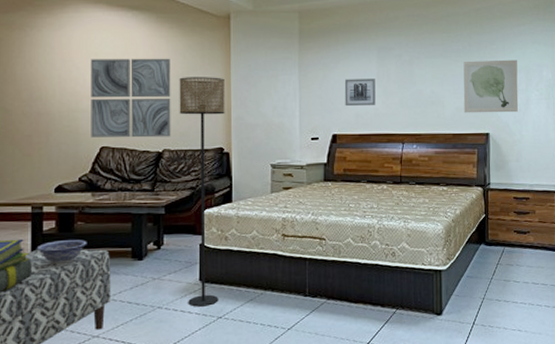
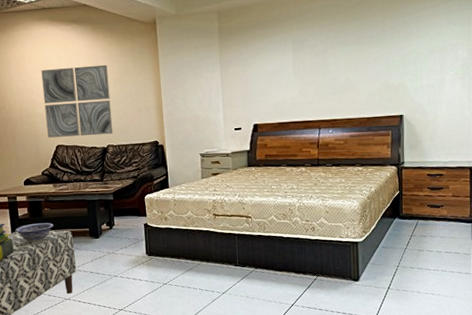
floor lamp: present [179,77,225,307] -> none [116,78,163,276]
wall art: present [344,79,376,107] -> none [262,70,293,98]
wall art: present [463,60,519,113] -> none [377,41,433,97]

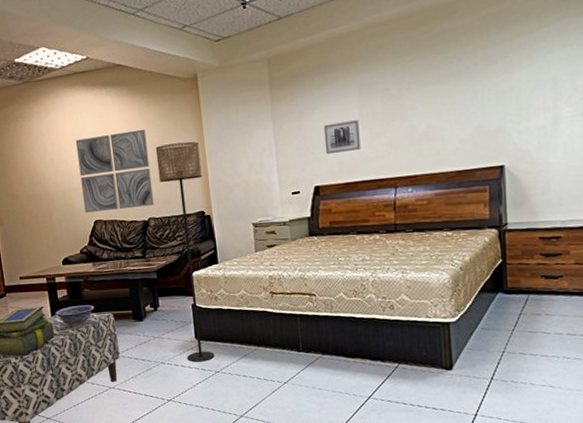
floor lamp: none [116,78,163,276] -> present [155,141,215,362]
wall art: none [262,70,293,98] -> present [323,120,361,155]

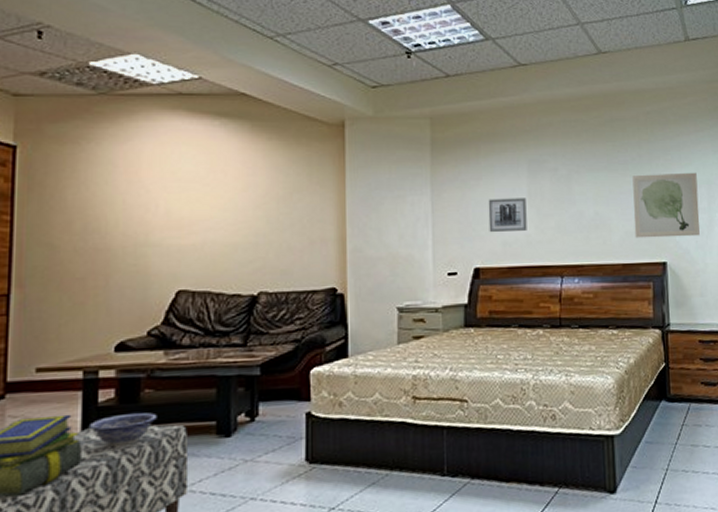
wall art: present [75,129,155,213] -> none [164,176,270,279]
floor lamp: present [155,141,215,362] -> none [279,199,338,496]
wall art: none [466,71,543,146] -> present [632,172,700,239]

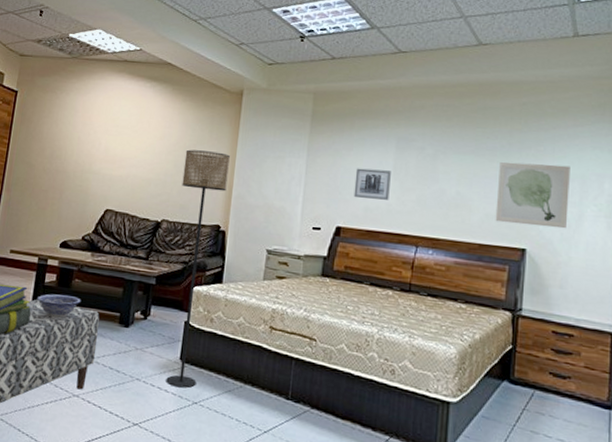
floor lamp: none [279,199,338,496] -> present [166,149,230,388]

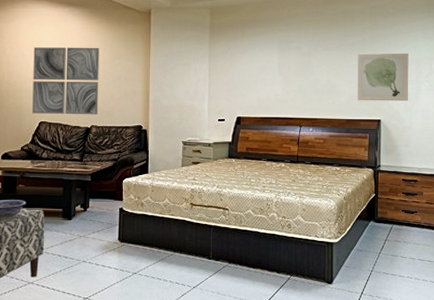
wall art: none [98,124,180,208] -> present [32,47,100,115]
floor lamp: present [166,149,230,388] -> none [105,64,145,263]
wall art: present [353,168,391,200] -> none [249,68,277,93]

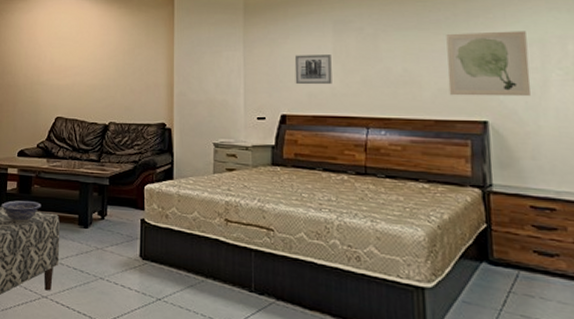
wall art: present [32,47,100,115] -> none [48,36,118,111]
wall art: none [249,68,277,93] -> present [294,55,332,85]

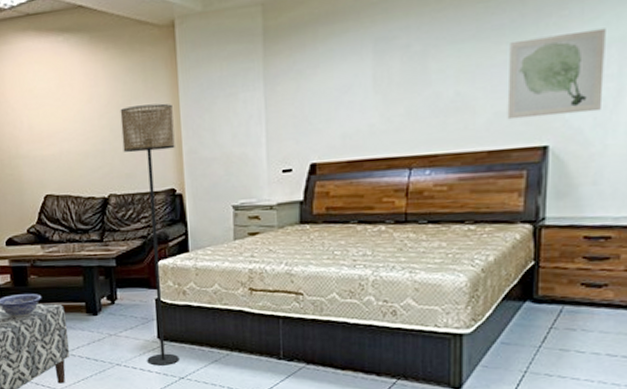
floor lamp: none [125,53,168,285] -> present [120,103,180,366]
wall art: present [294,55,332,85] -> none [326,83,371,126]

